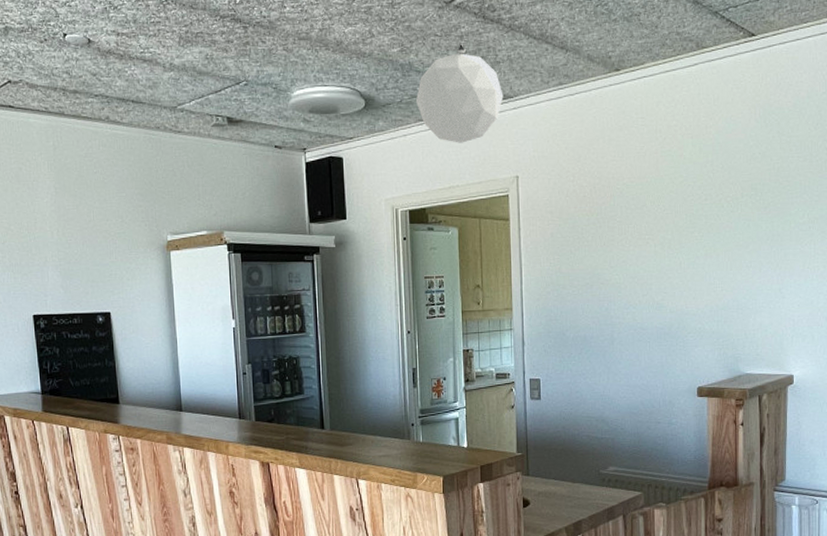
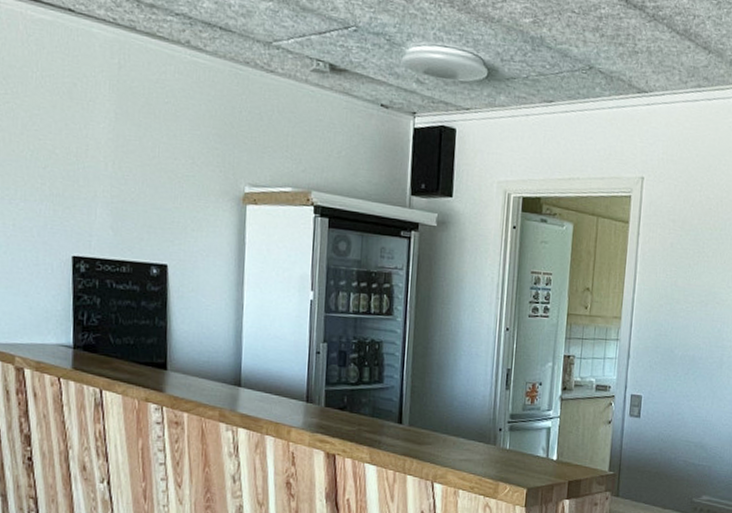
pendant lamp: present [415,44,504,143] -> none [543,26,638,133]

